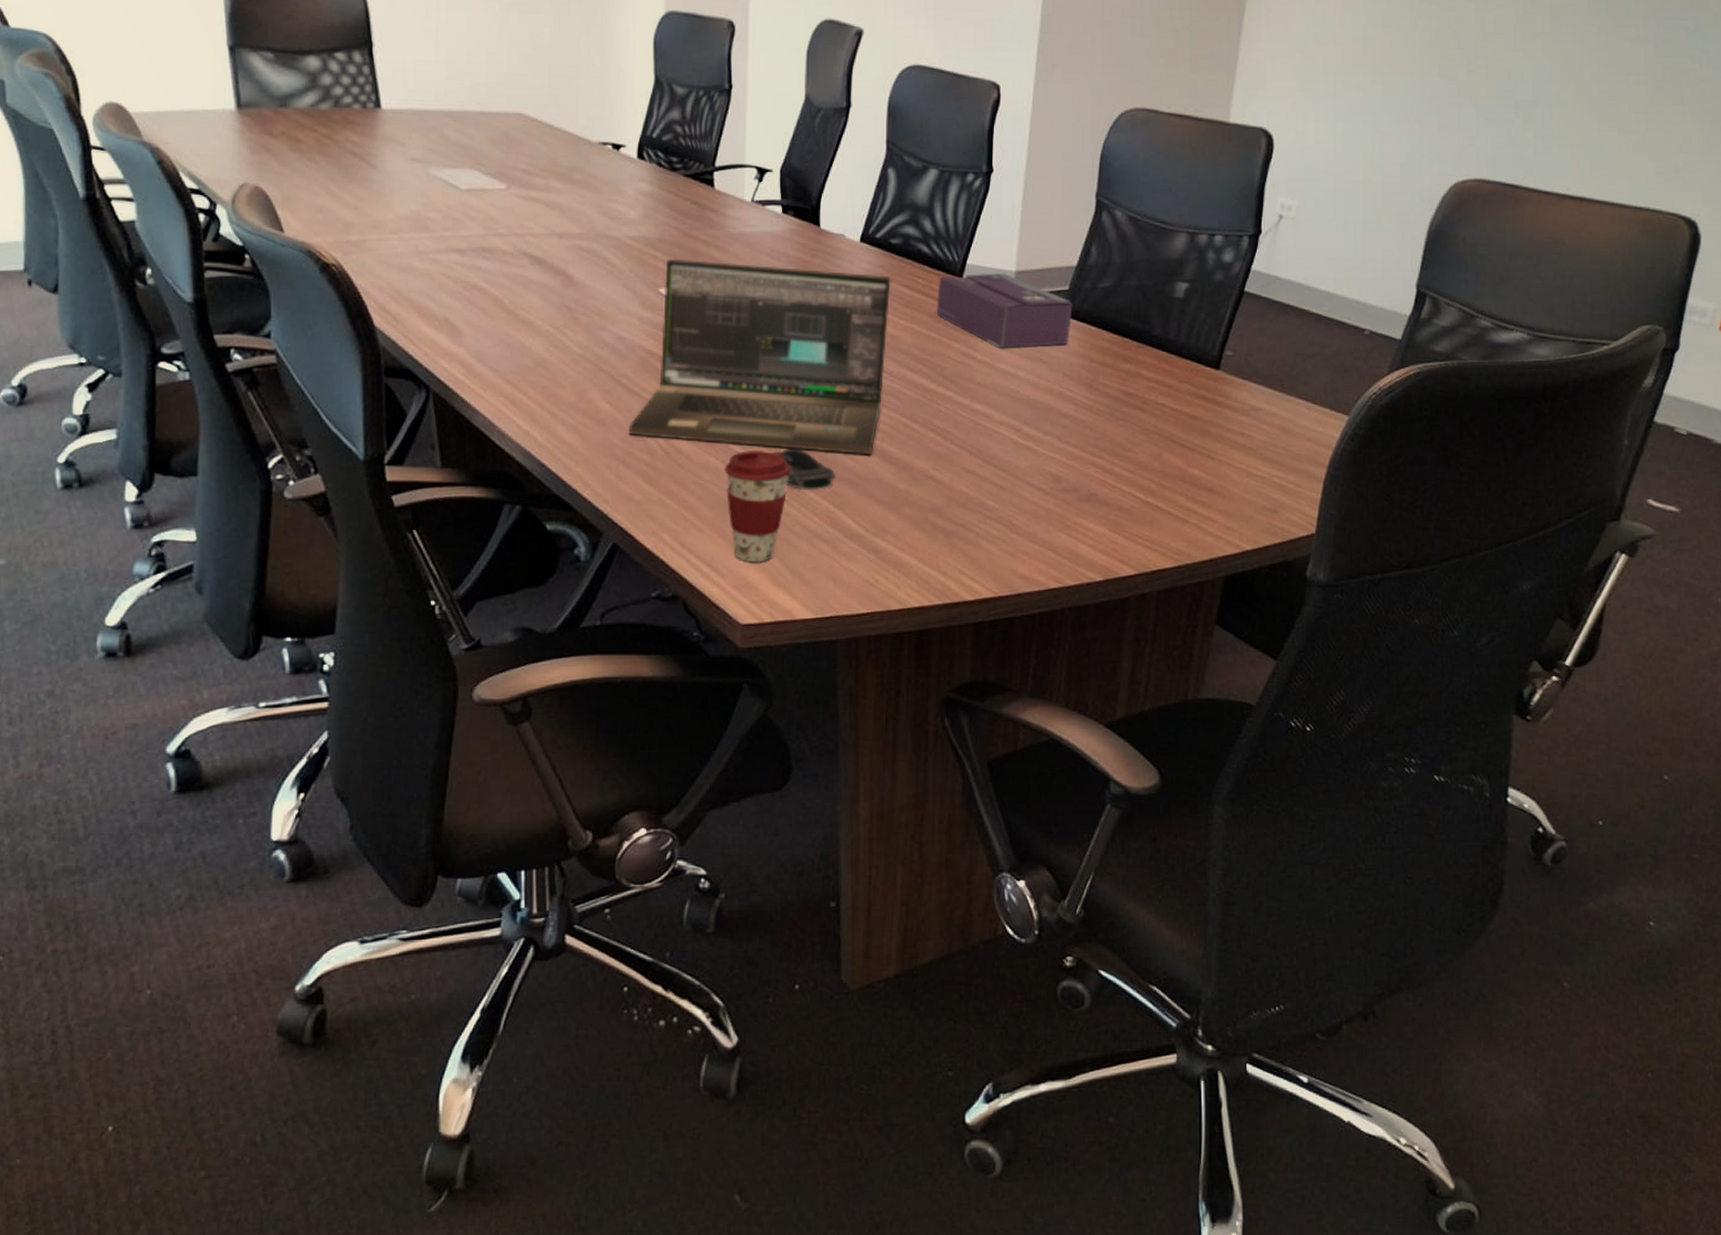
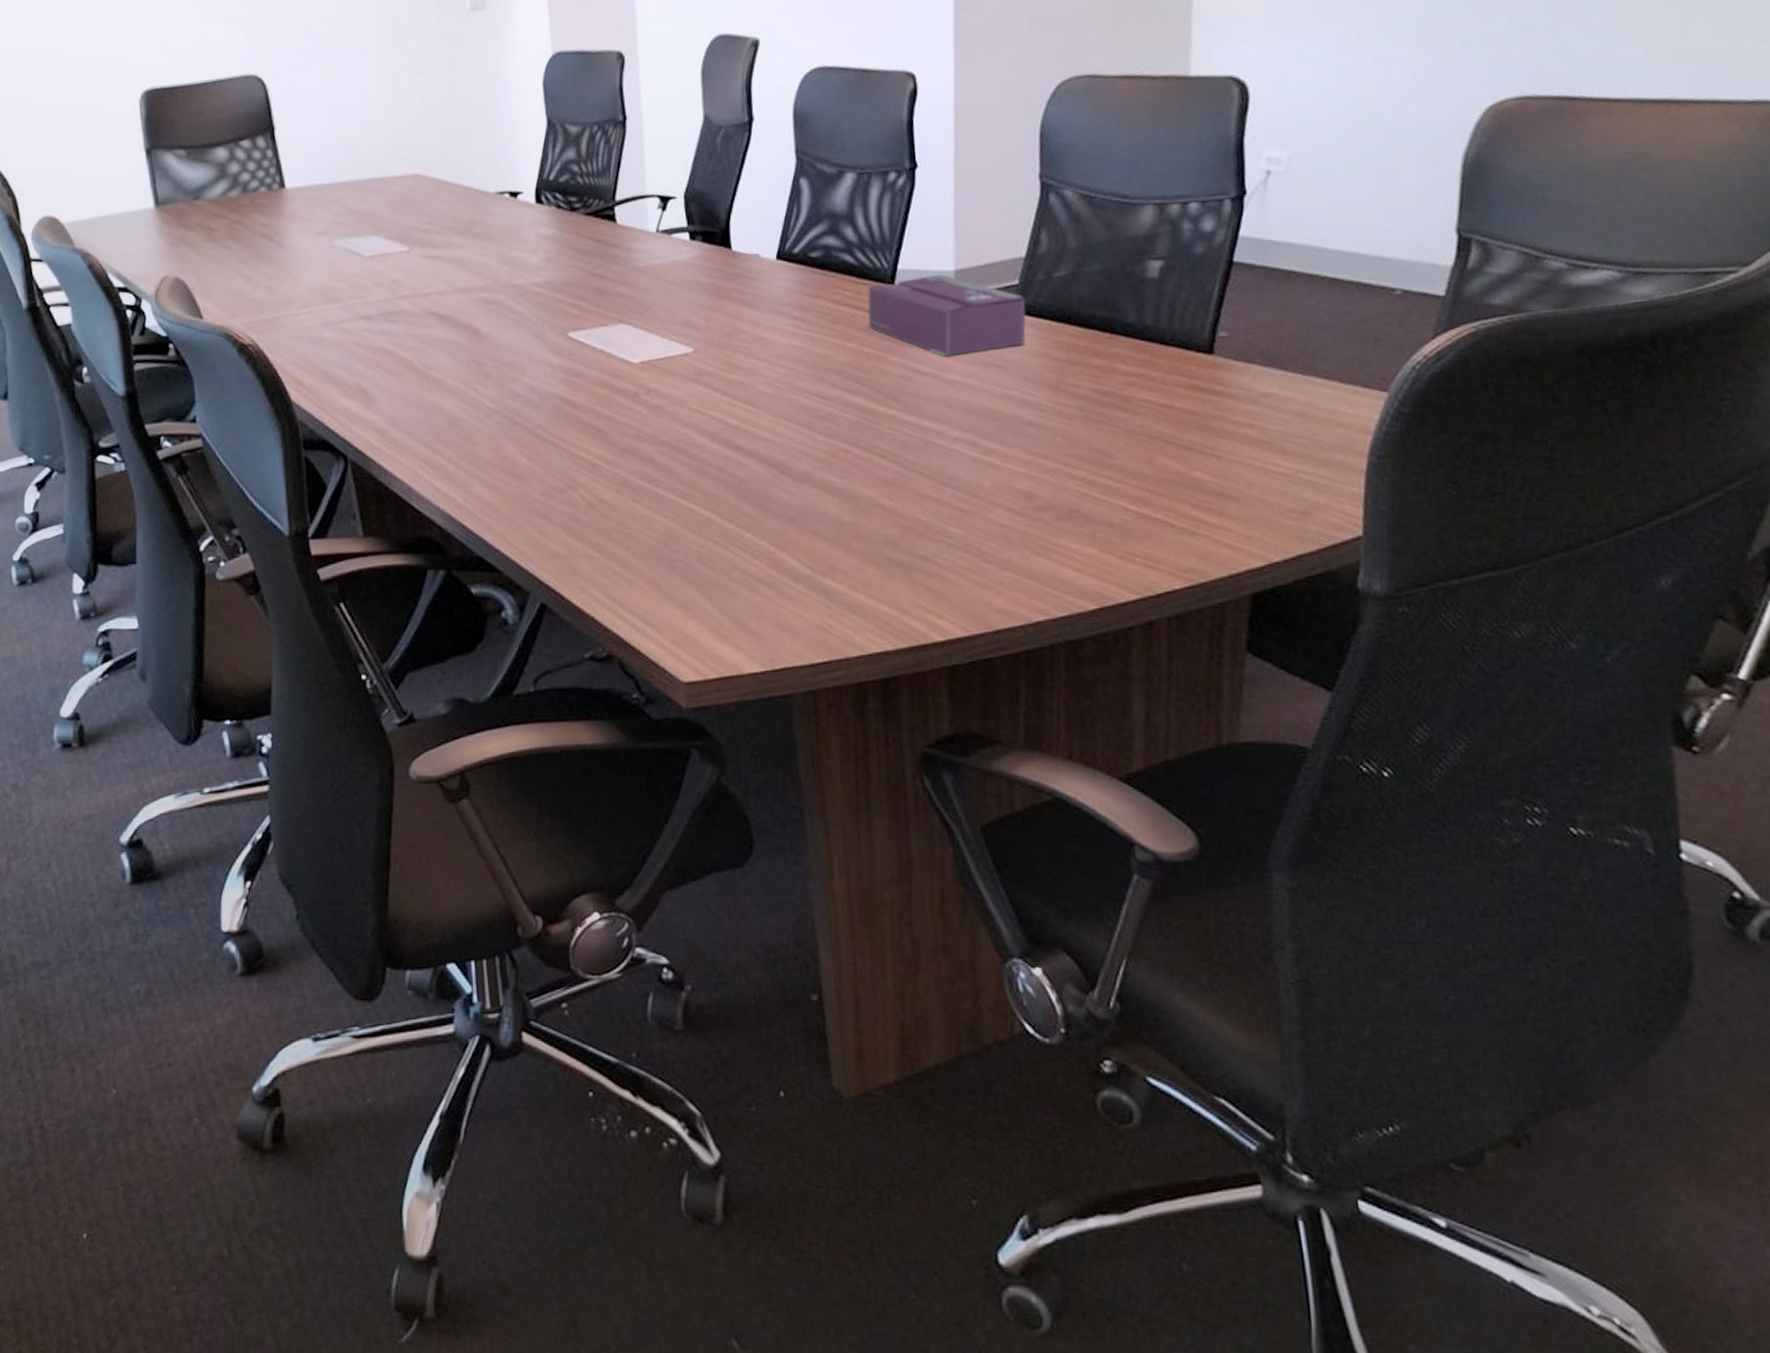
laptop: present [628,259,891,454] -> none [547,292,817,489]
coffee cup: present [724,450,791,562] -> none [651,491,724,614]
computer mouse: present [772,449,837,491] -> none [701,487,774,532]

